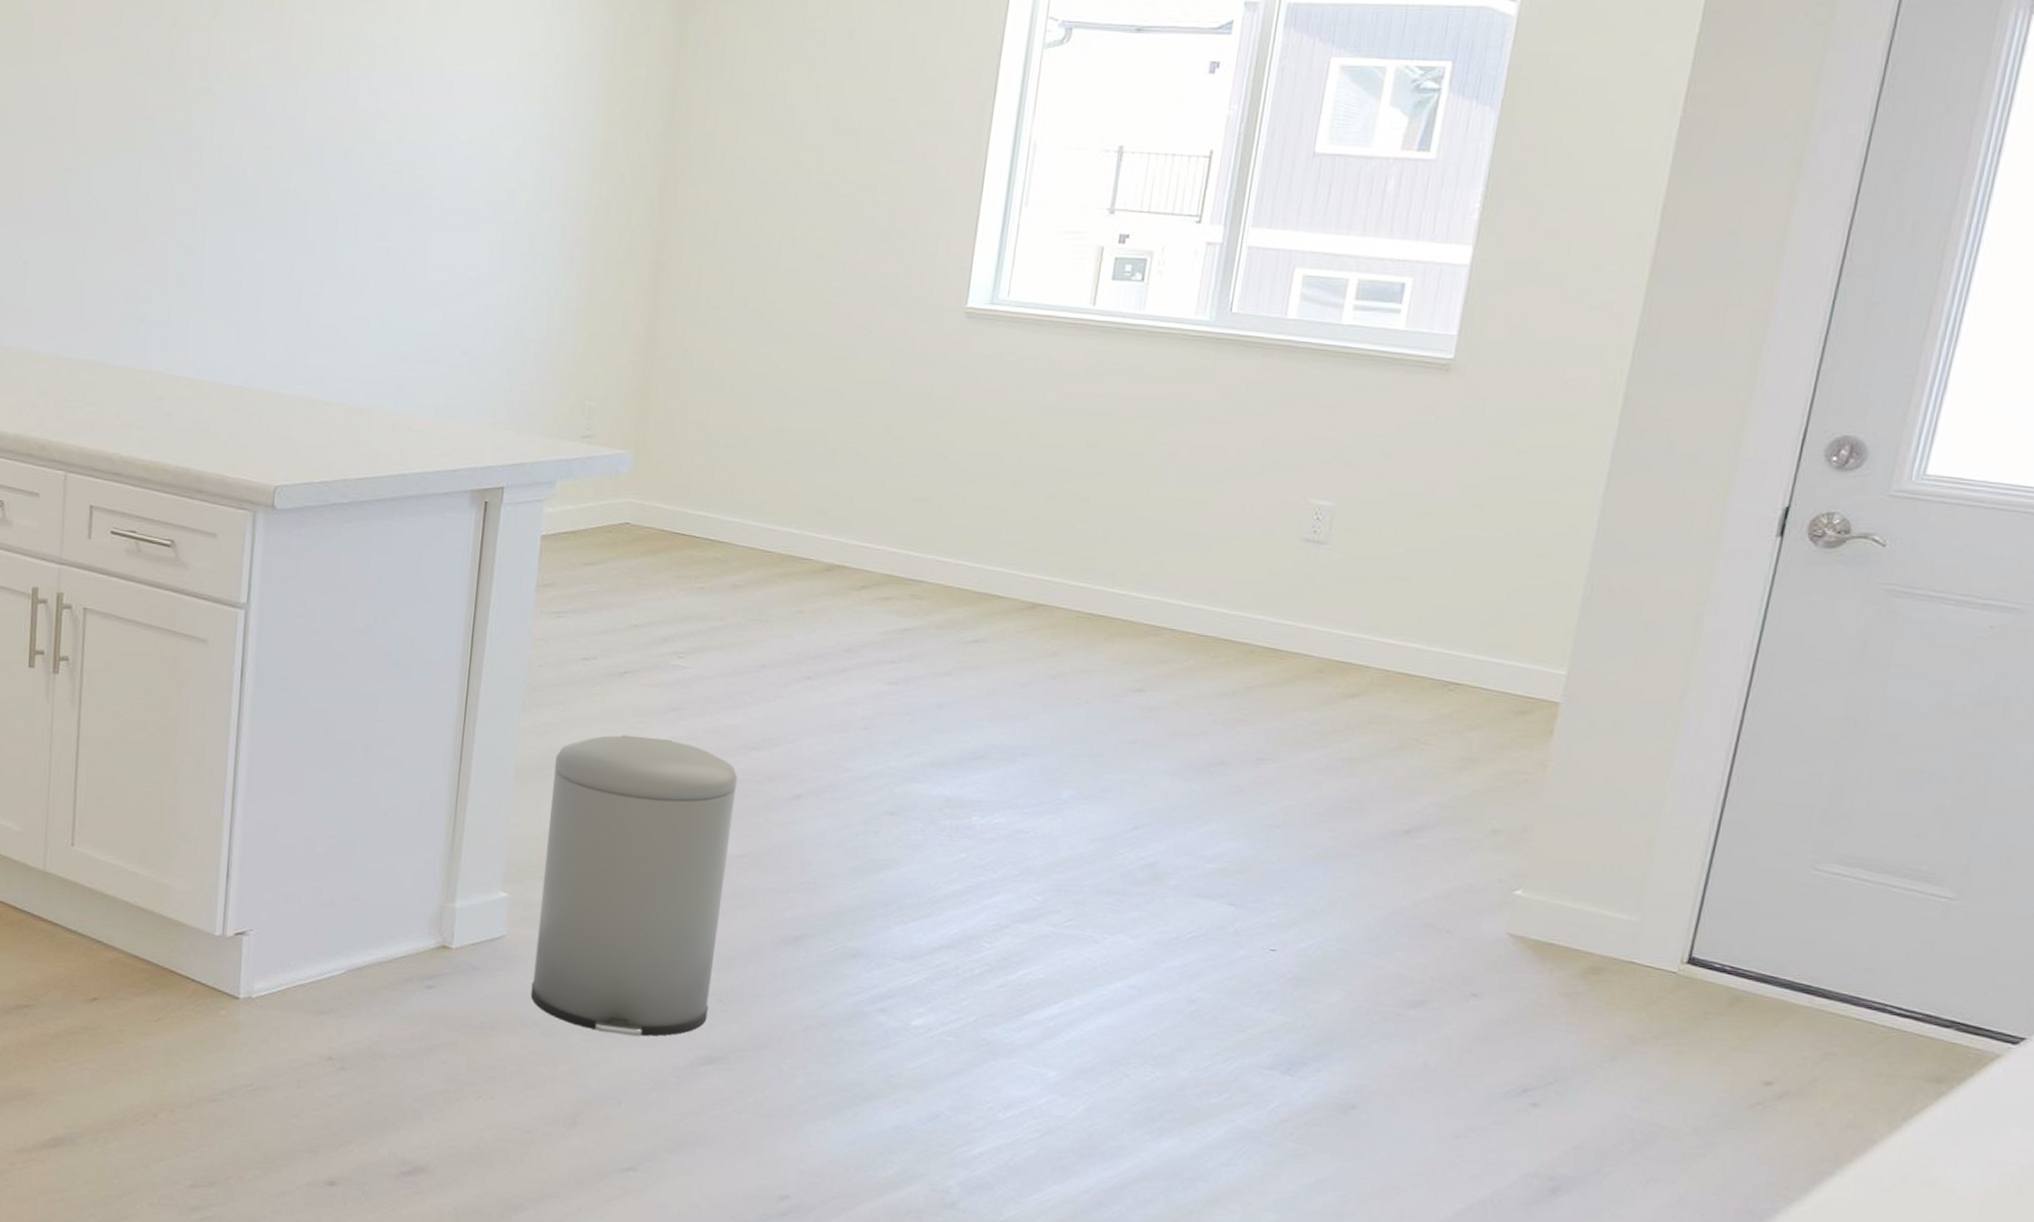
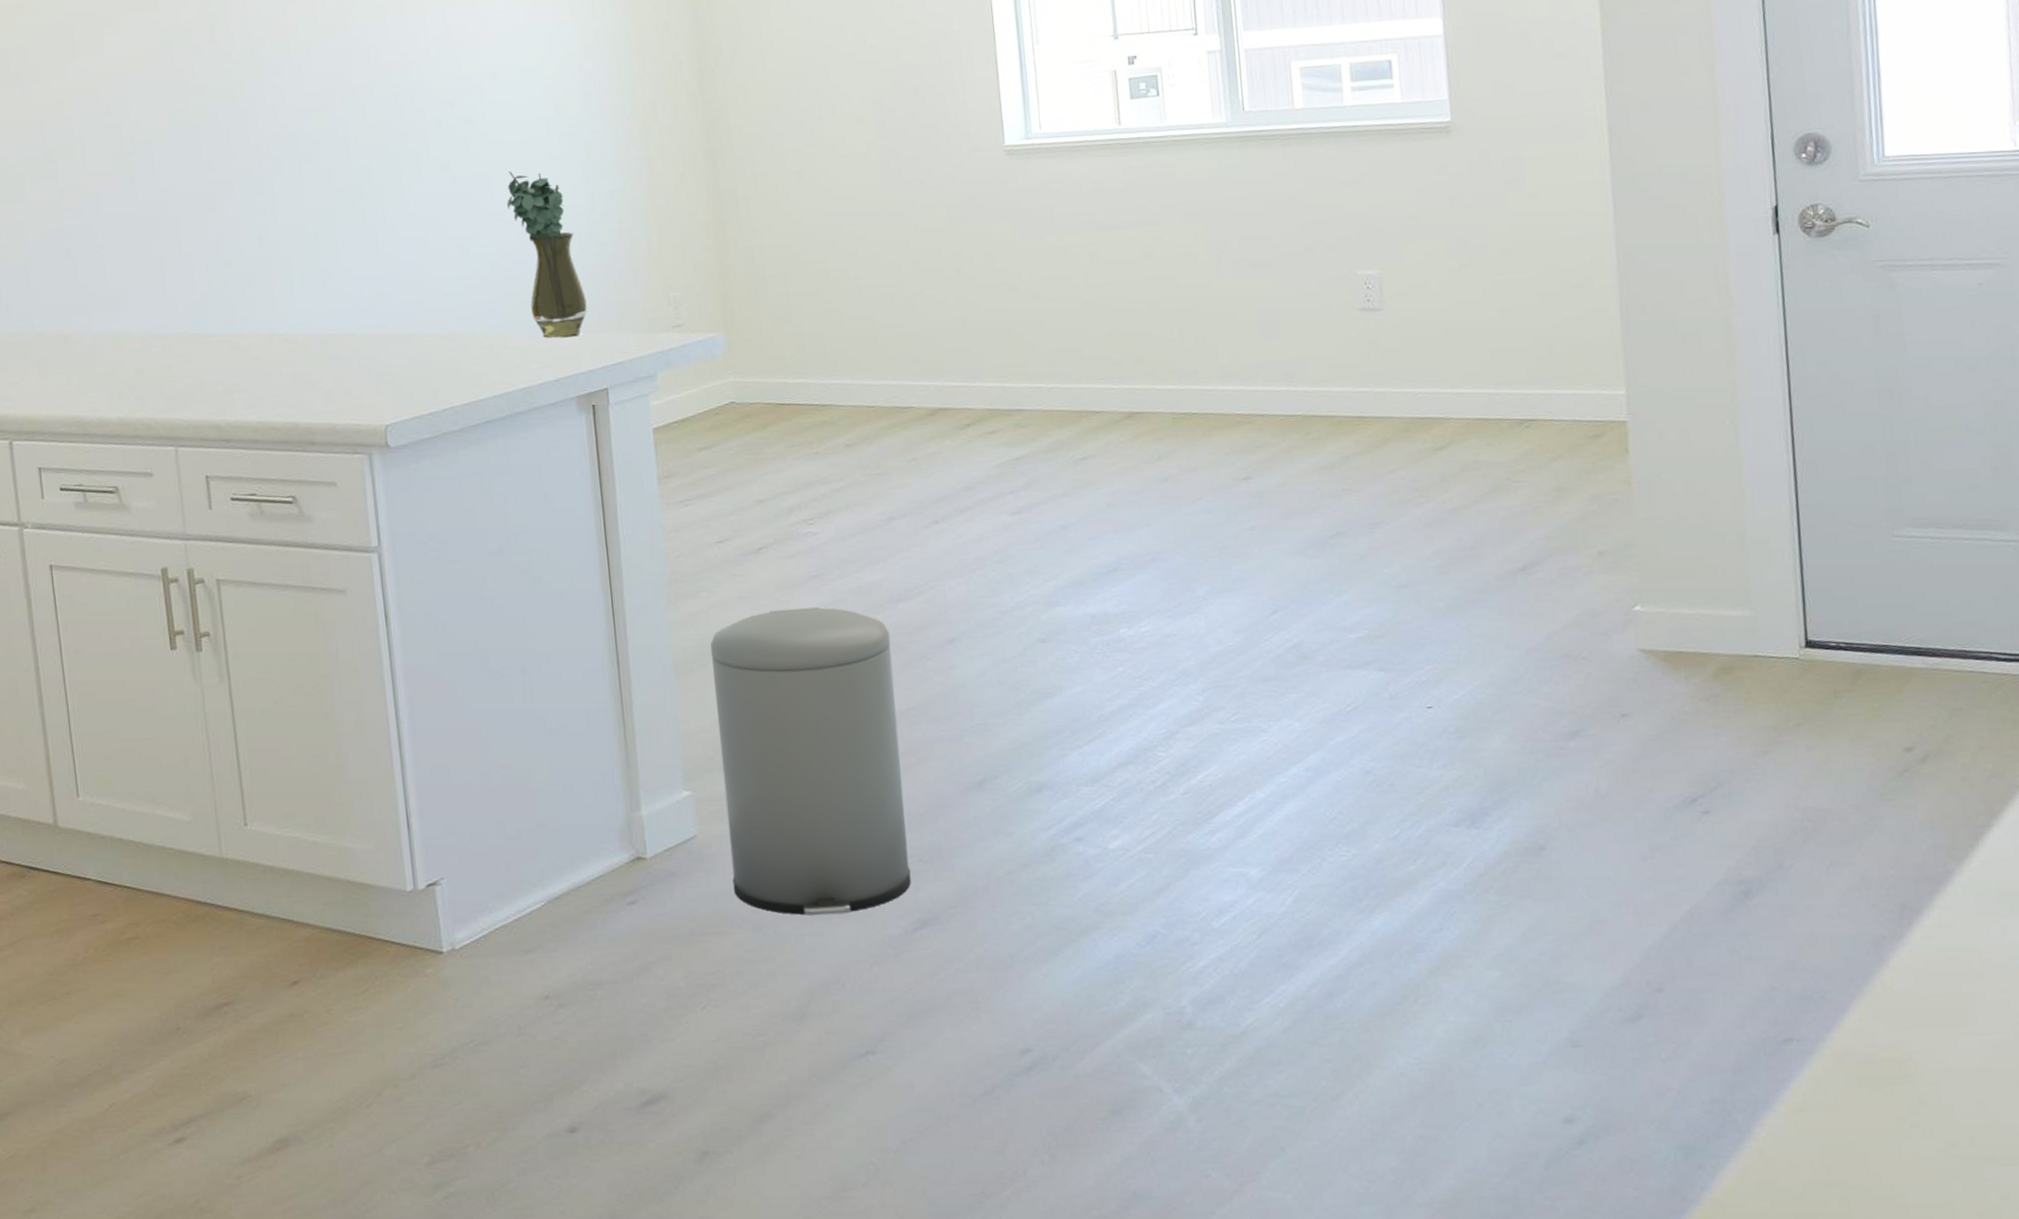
vase: none [437,251,501,430] -> present [507,171,587,339]

